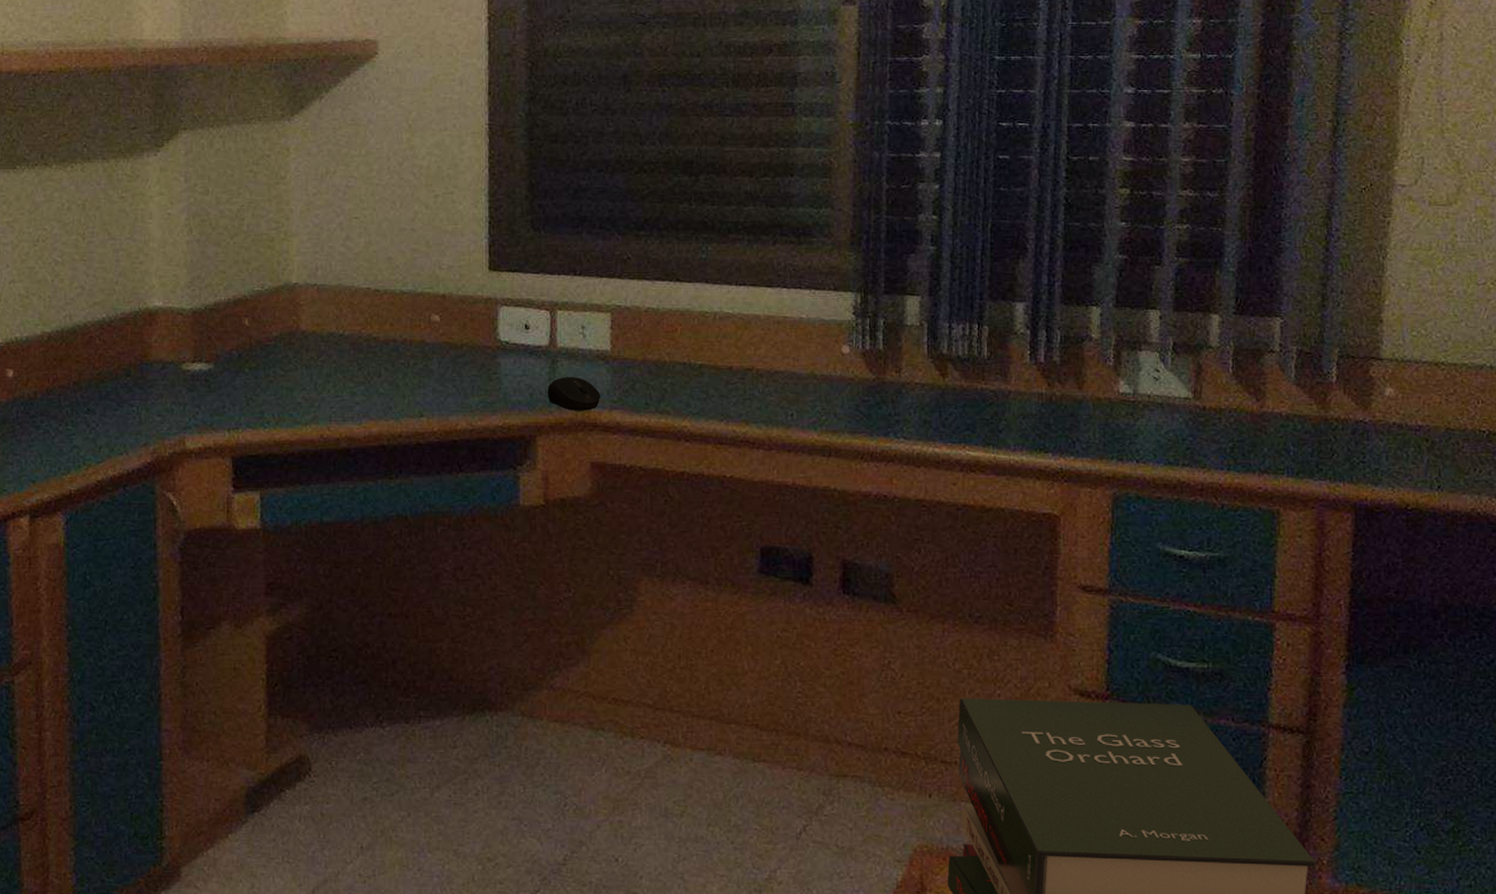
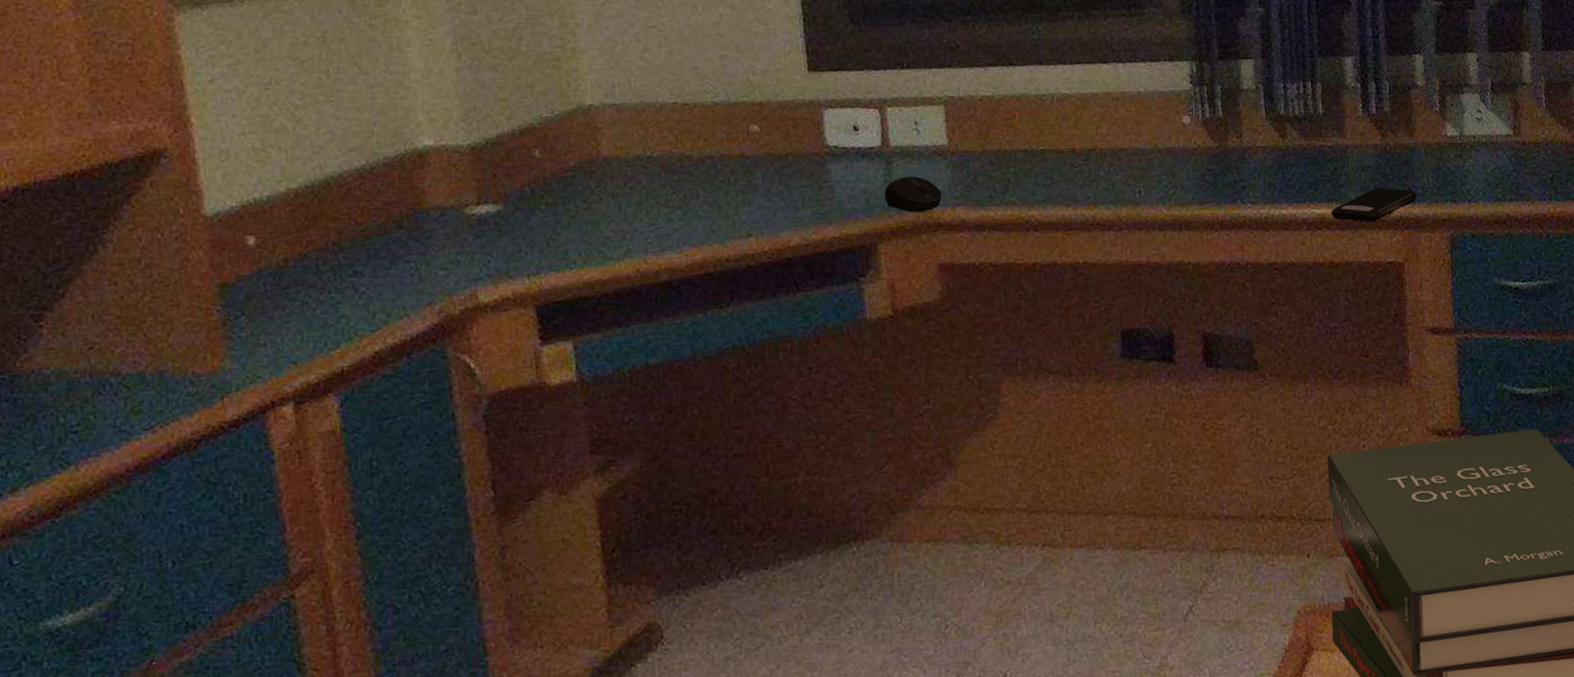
phone: none [986,436,1081,471] -> present [1331,187,1418,222]

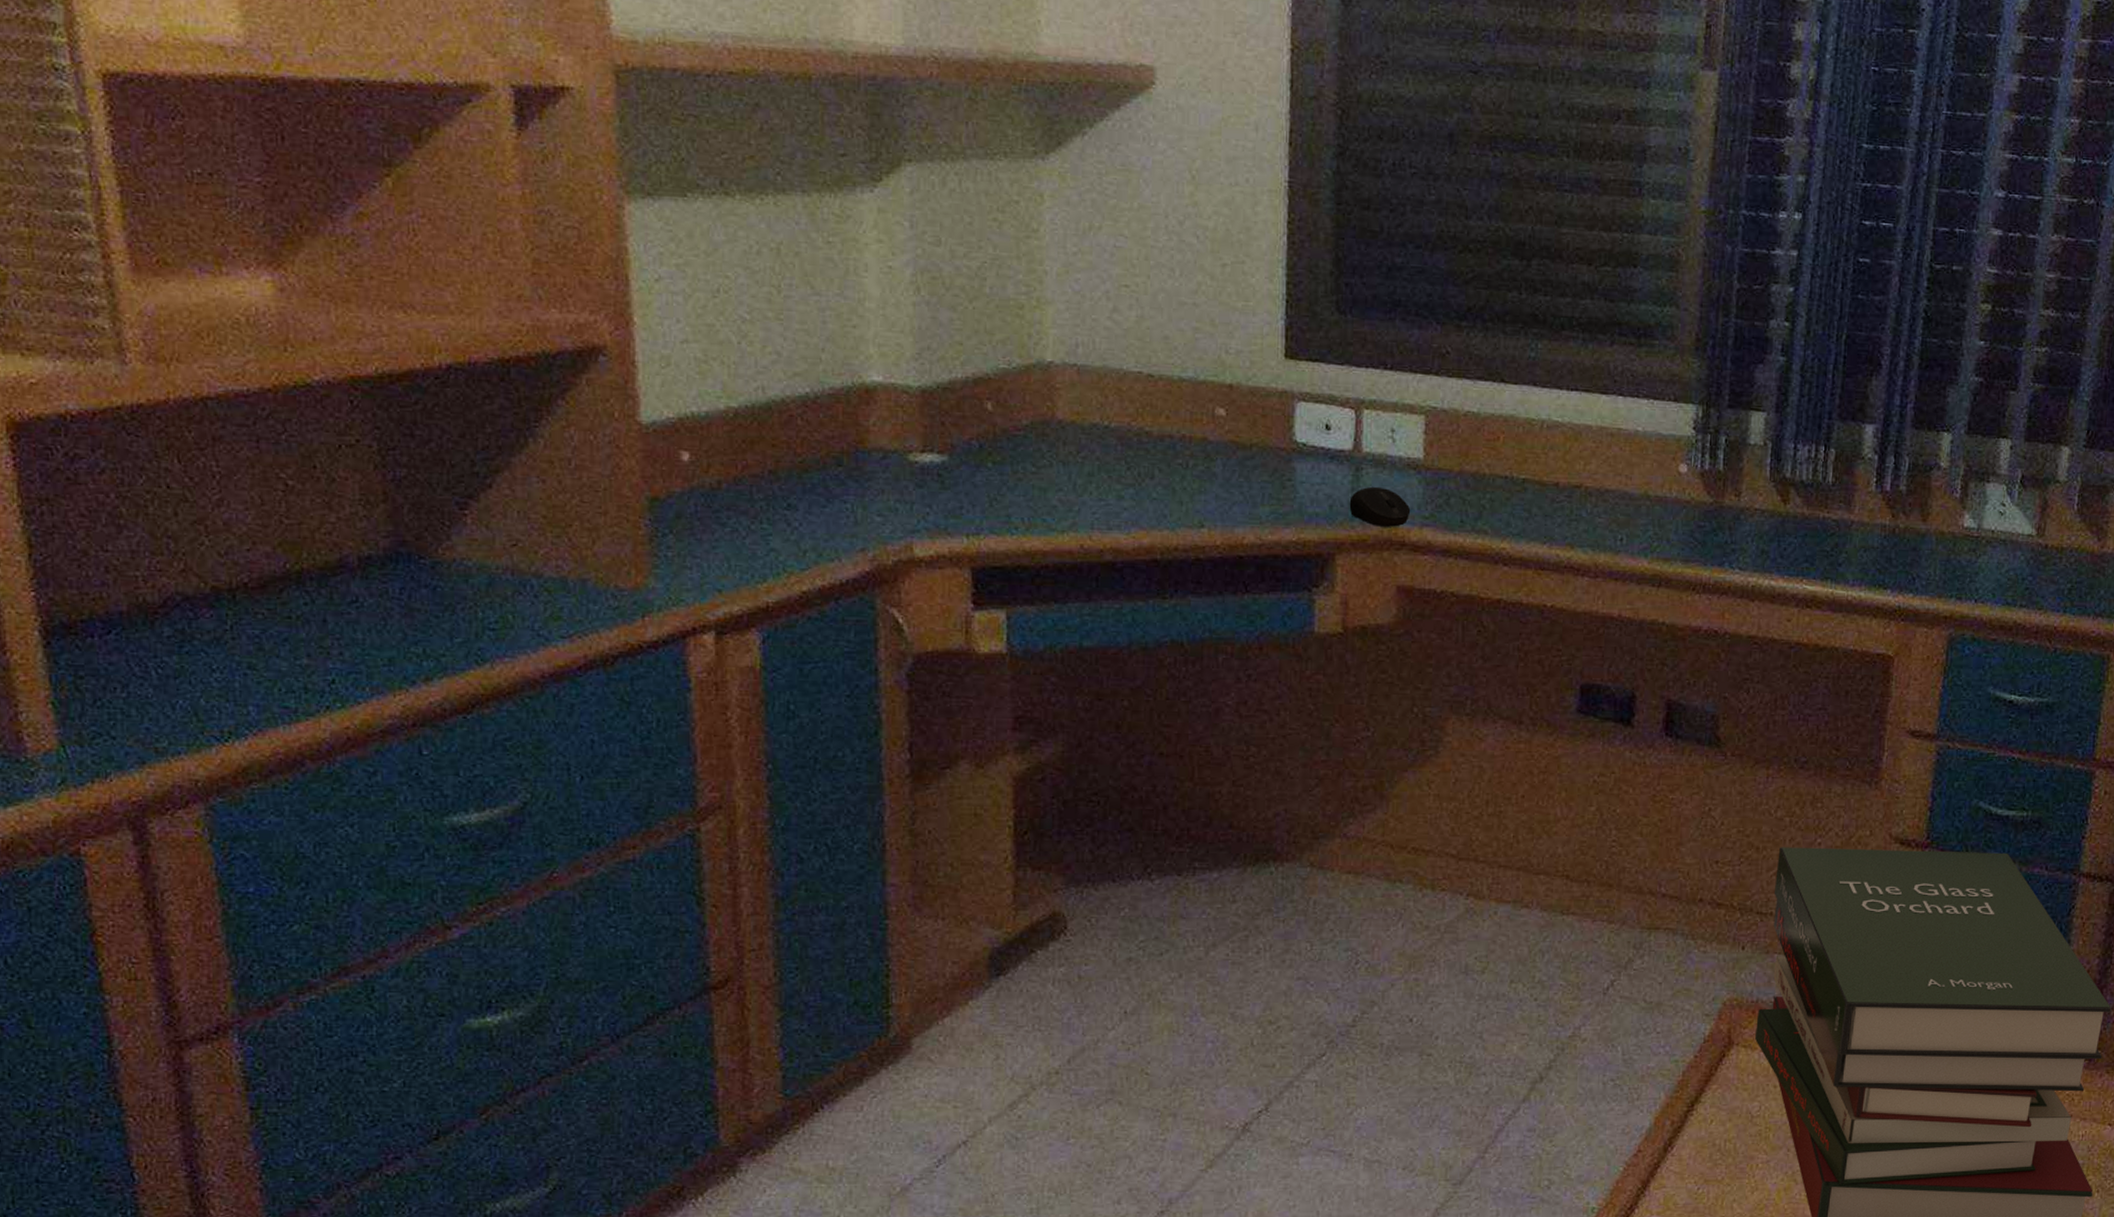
phone: present [1331,187,1418,222] -> none [1824,571,1921,608]

